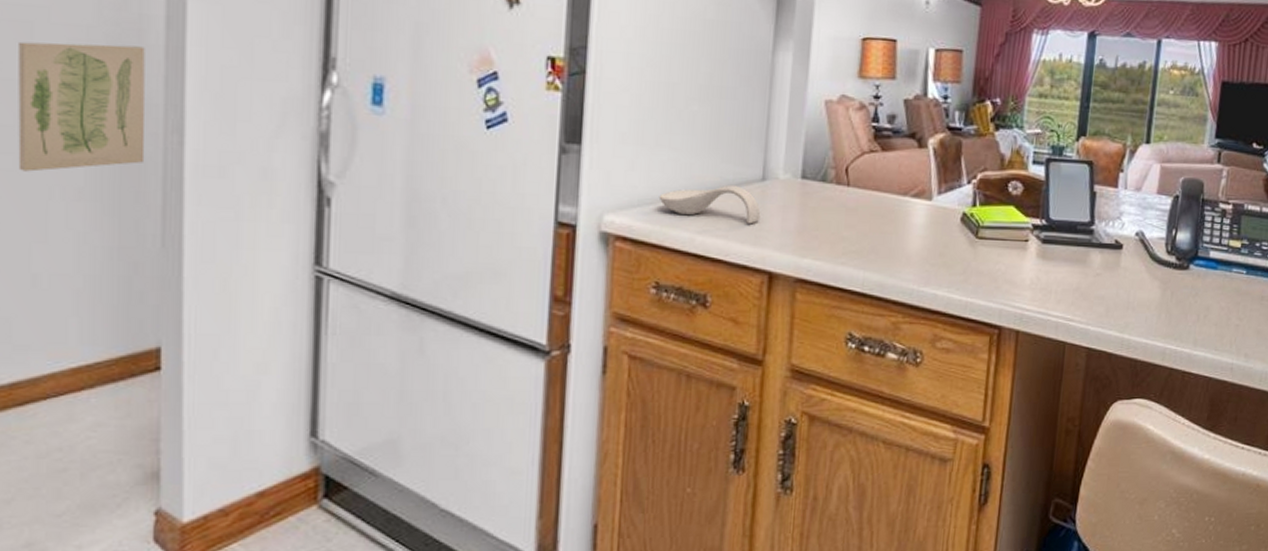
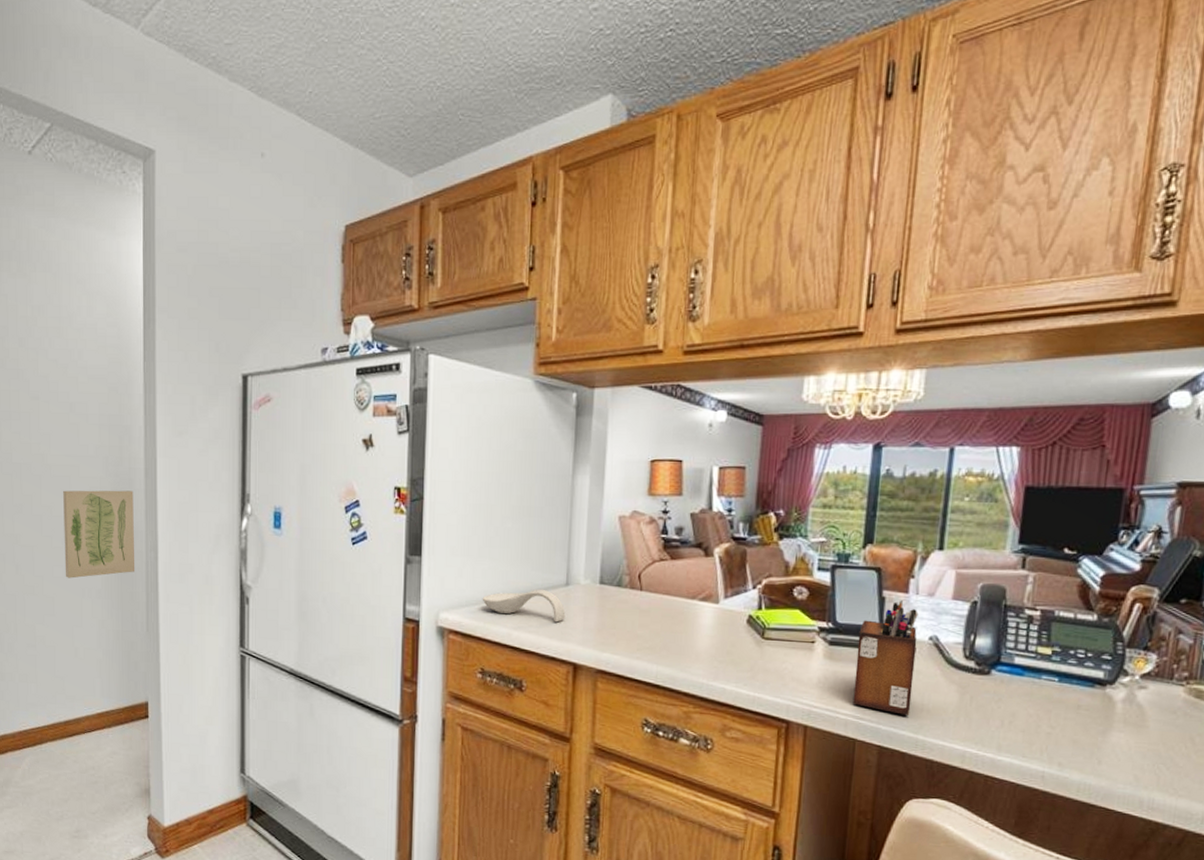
desk organizer: none [1063,195,1127,314] -> present [852,600,919,715]

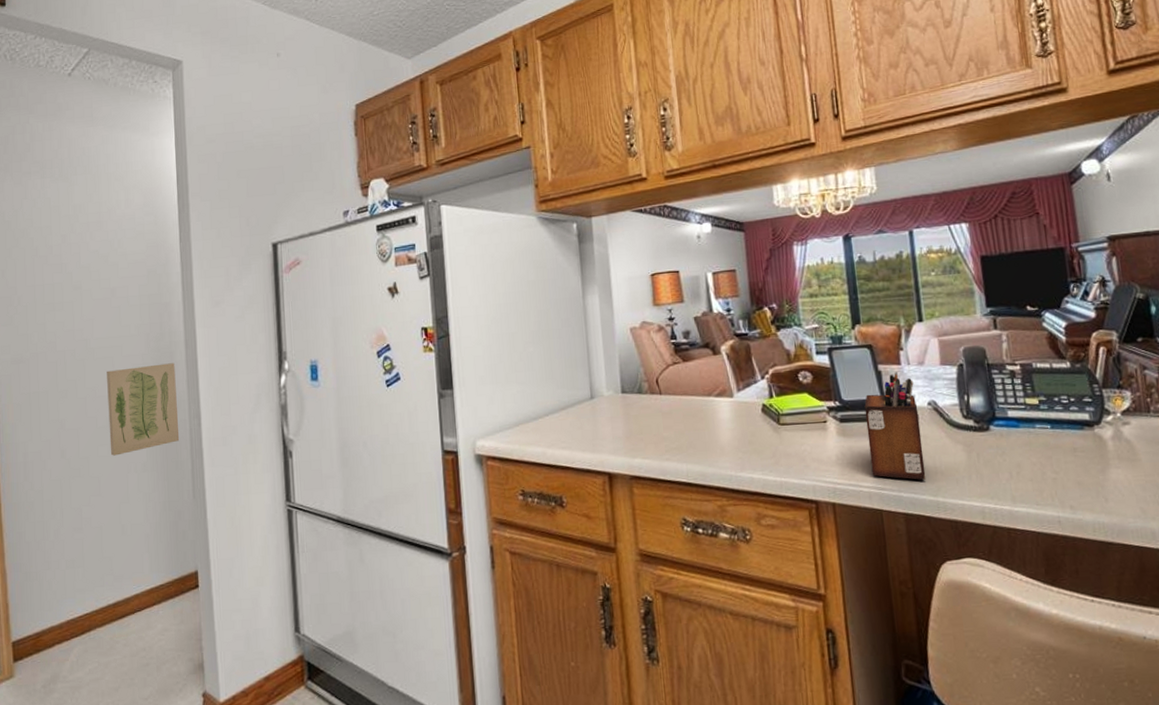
spoon rest: present [482,589,566,623] -> none [514,405,595,436]

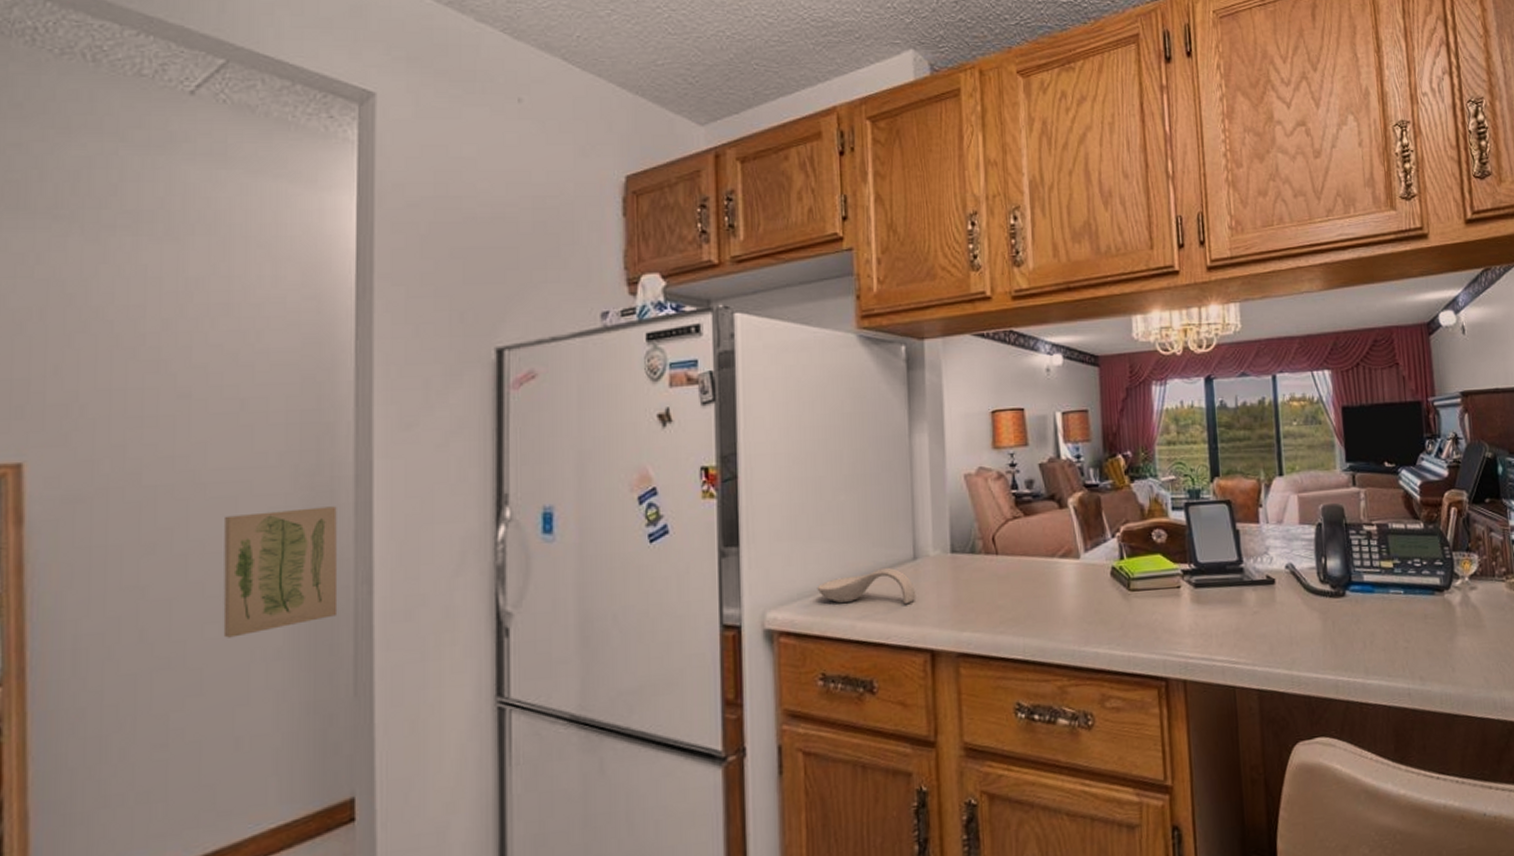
spoon rest: none [514,405,595,436] -> present [817,567,916,605]
desk organizer: present [864,372,926,480] -> none [1220,531,1281,652]

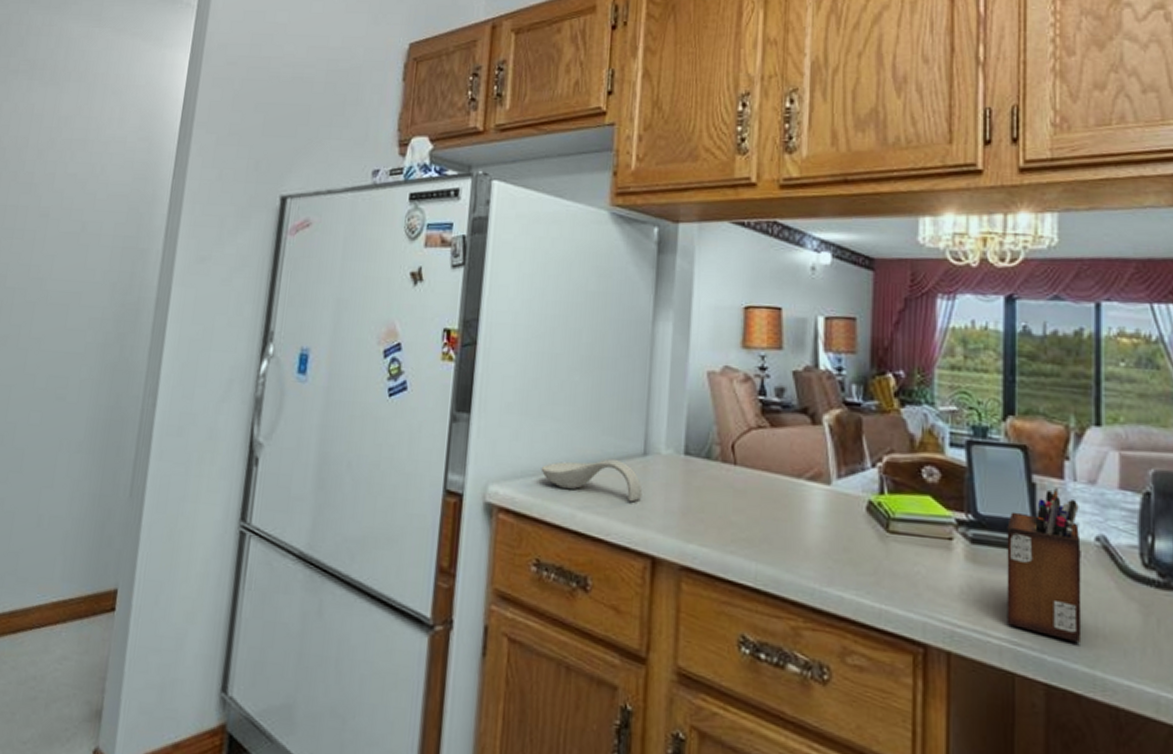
wall art: present [223,506,338,638] -> none [42,320,139,427]
desk organizer: none [1220,531,1281,652] -> present [1006,488,1082,643]

